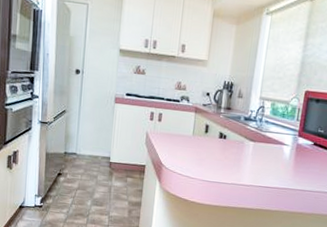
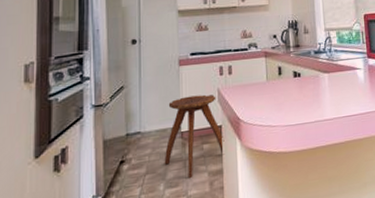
stool: none [93,132,146,203] -> present [164,94,225,179]

